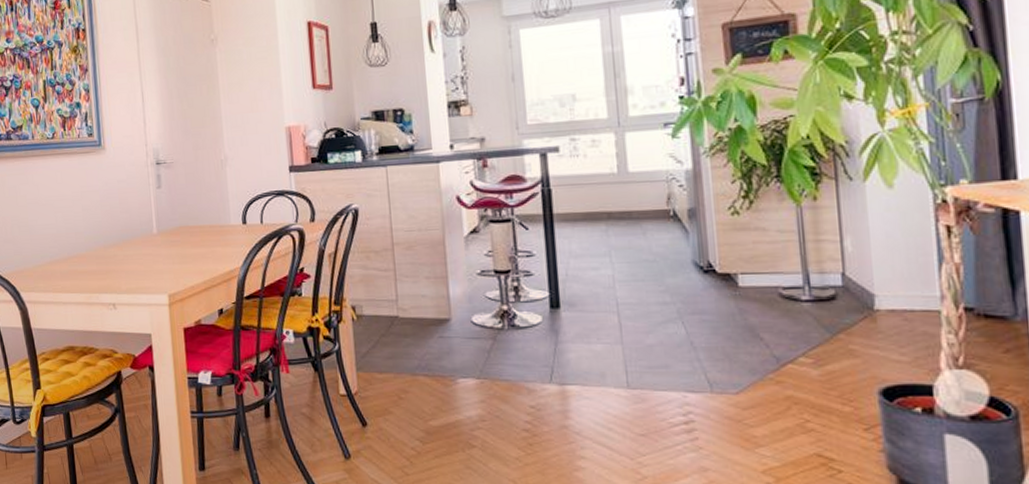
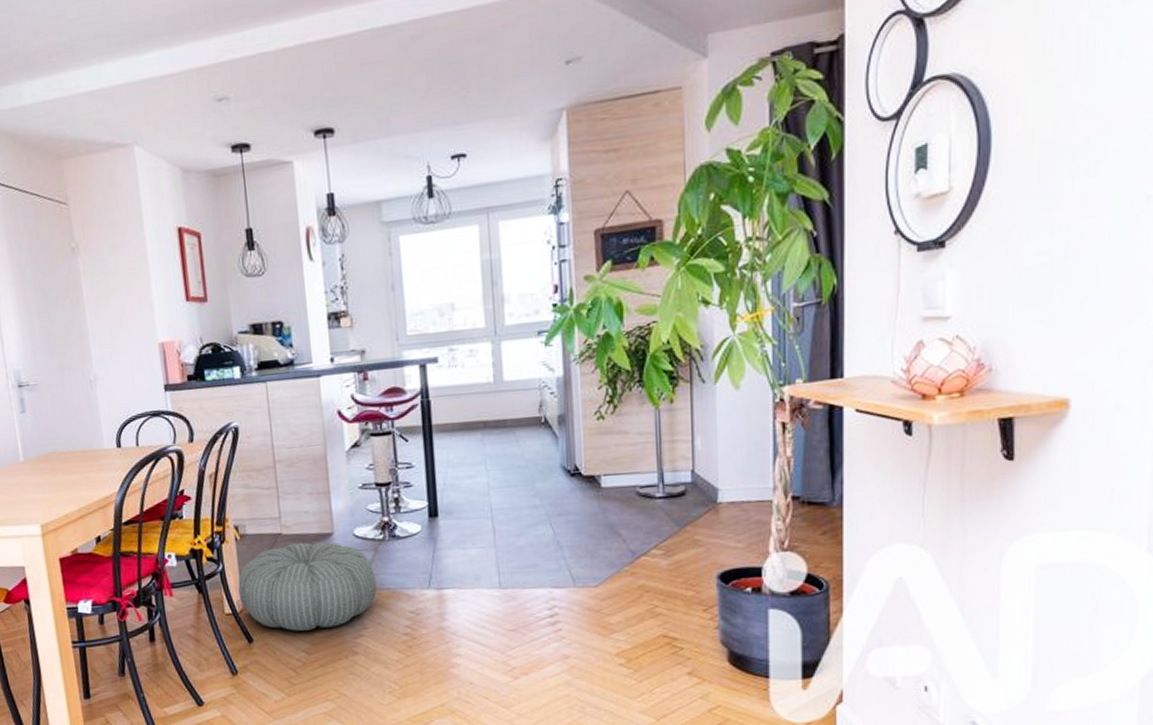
pouf: none [353,327,495,418] -> present [238,541,377,631]

